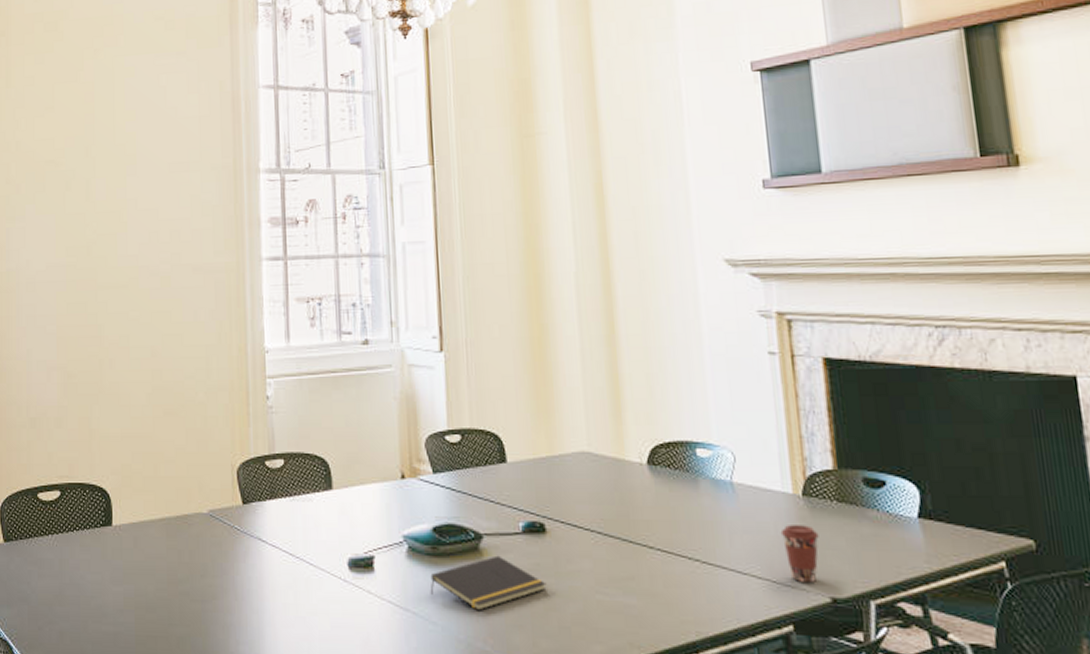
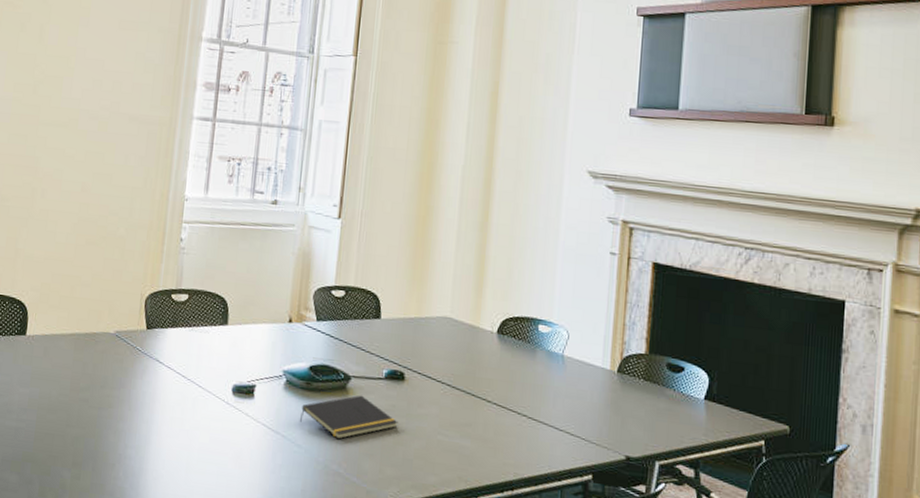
coffee cup: present [780,525,819,582] -> none [595,394,625,442]

